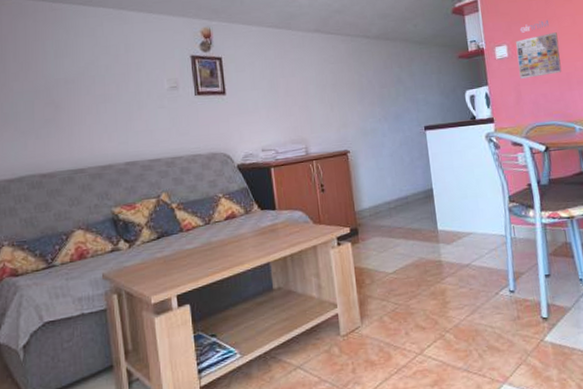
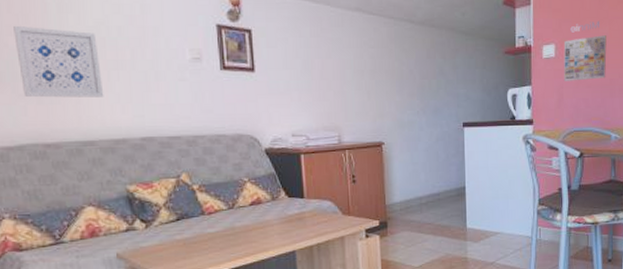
wall art: none [18,72,93,133] -> present [14,25,104,98]

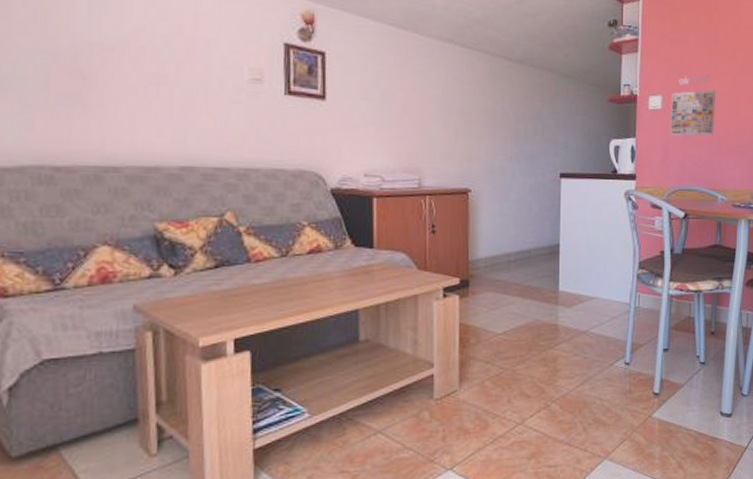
wall art: present [14,25,104,98] -> none [28,22,137,116]

